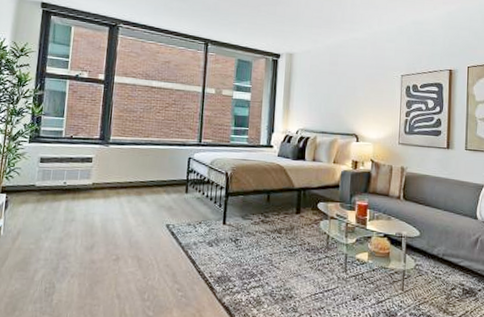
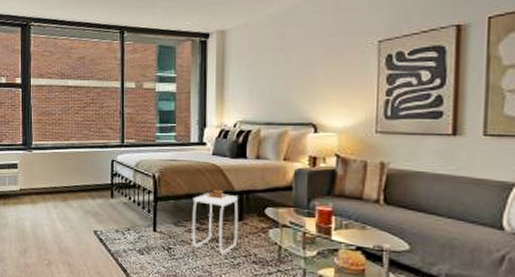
side table: none [256,186,297,243] -> present [192,189,239,254]

